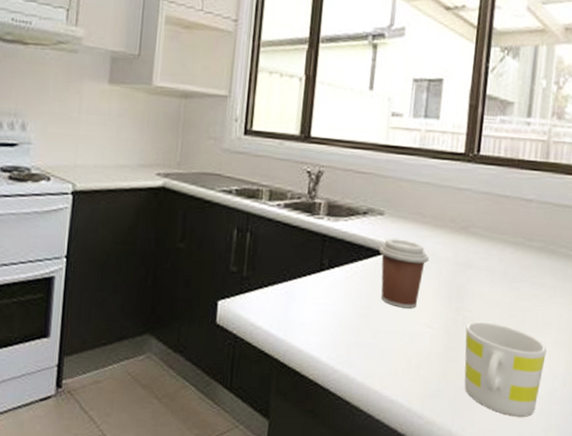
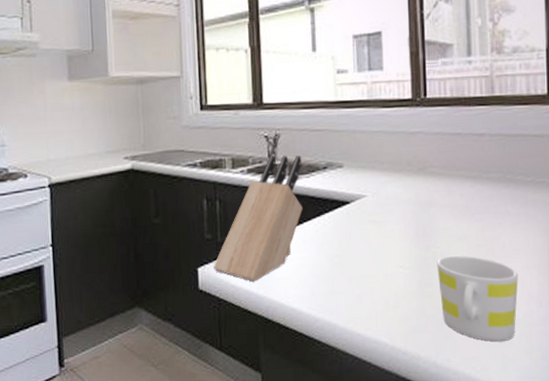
knife block: none [234,192,343,323] -> present [213,155,303,282]
coffee cup: present [379,238,429,309] -> none [343,188,392,253]

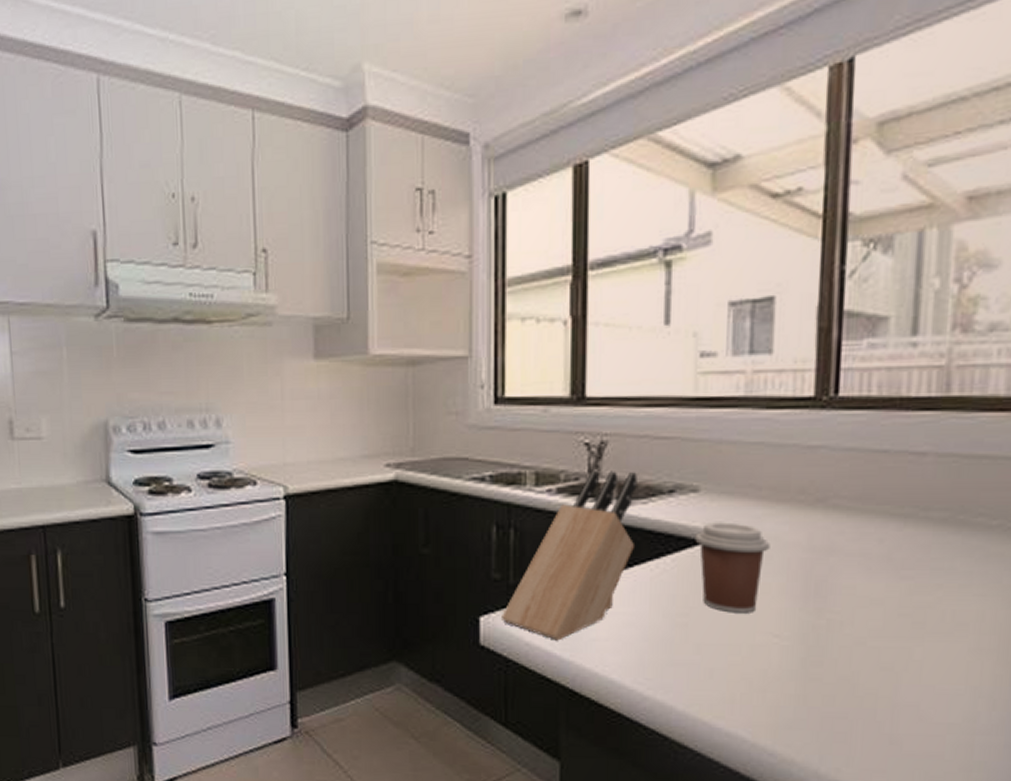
coffee cup: none [343,188,392,253] -> present [695,522,770,613]
mug: present [437,255,518,341] -> none [832,625,962,751]

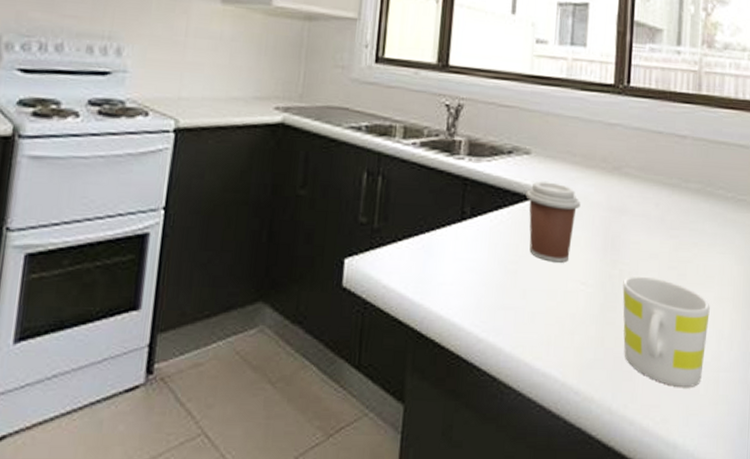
knife block: present [500,470,637,641] -> none [363,128,485,284]
mug: none [832,625,962,751] -> present [622,276,710,387]

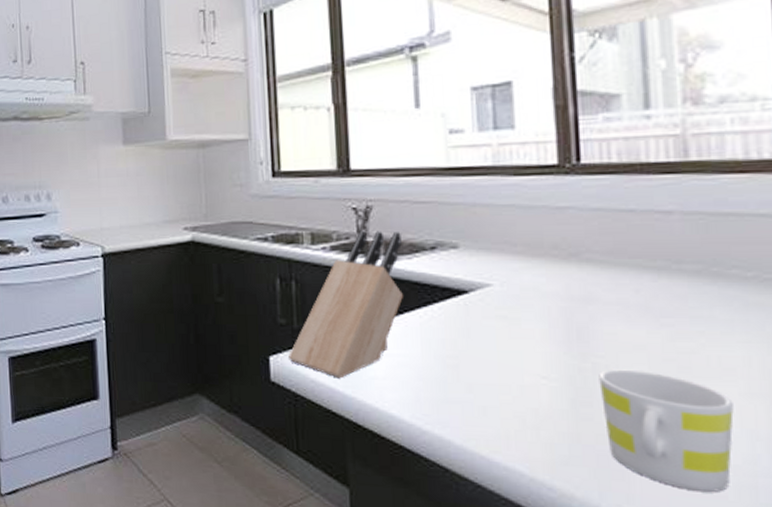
knife block: none [363,128,485,284] -> present [287,230,403,379]
coffee cup: present [526,181,581,263] -> none [458,275,530,356]

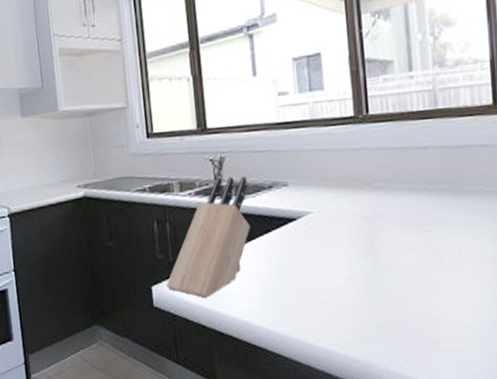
mug: present [599,369,734,492] -> none [385,266,470,348]

